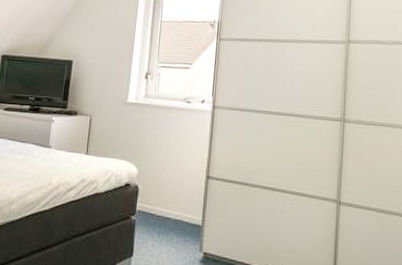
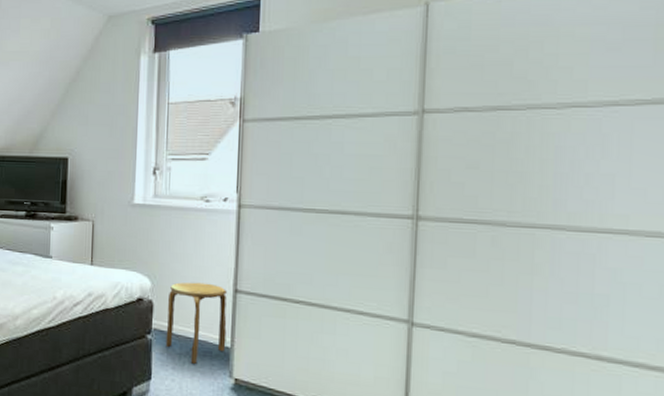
stool: none [147,169,201,241] -> present [165,282,227,364]

